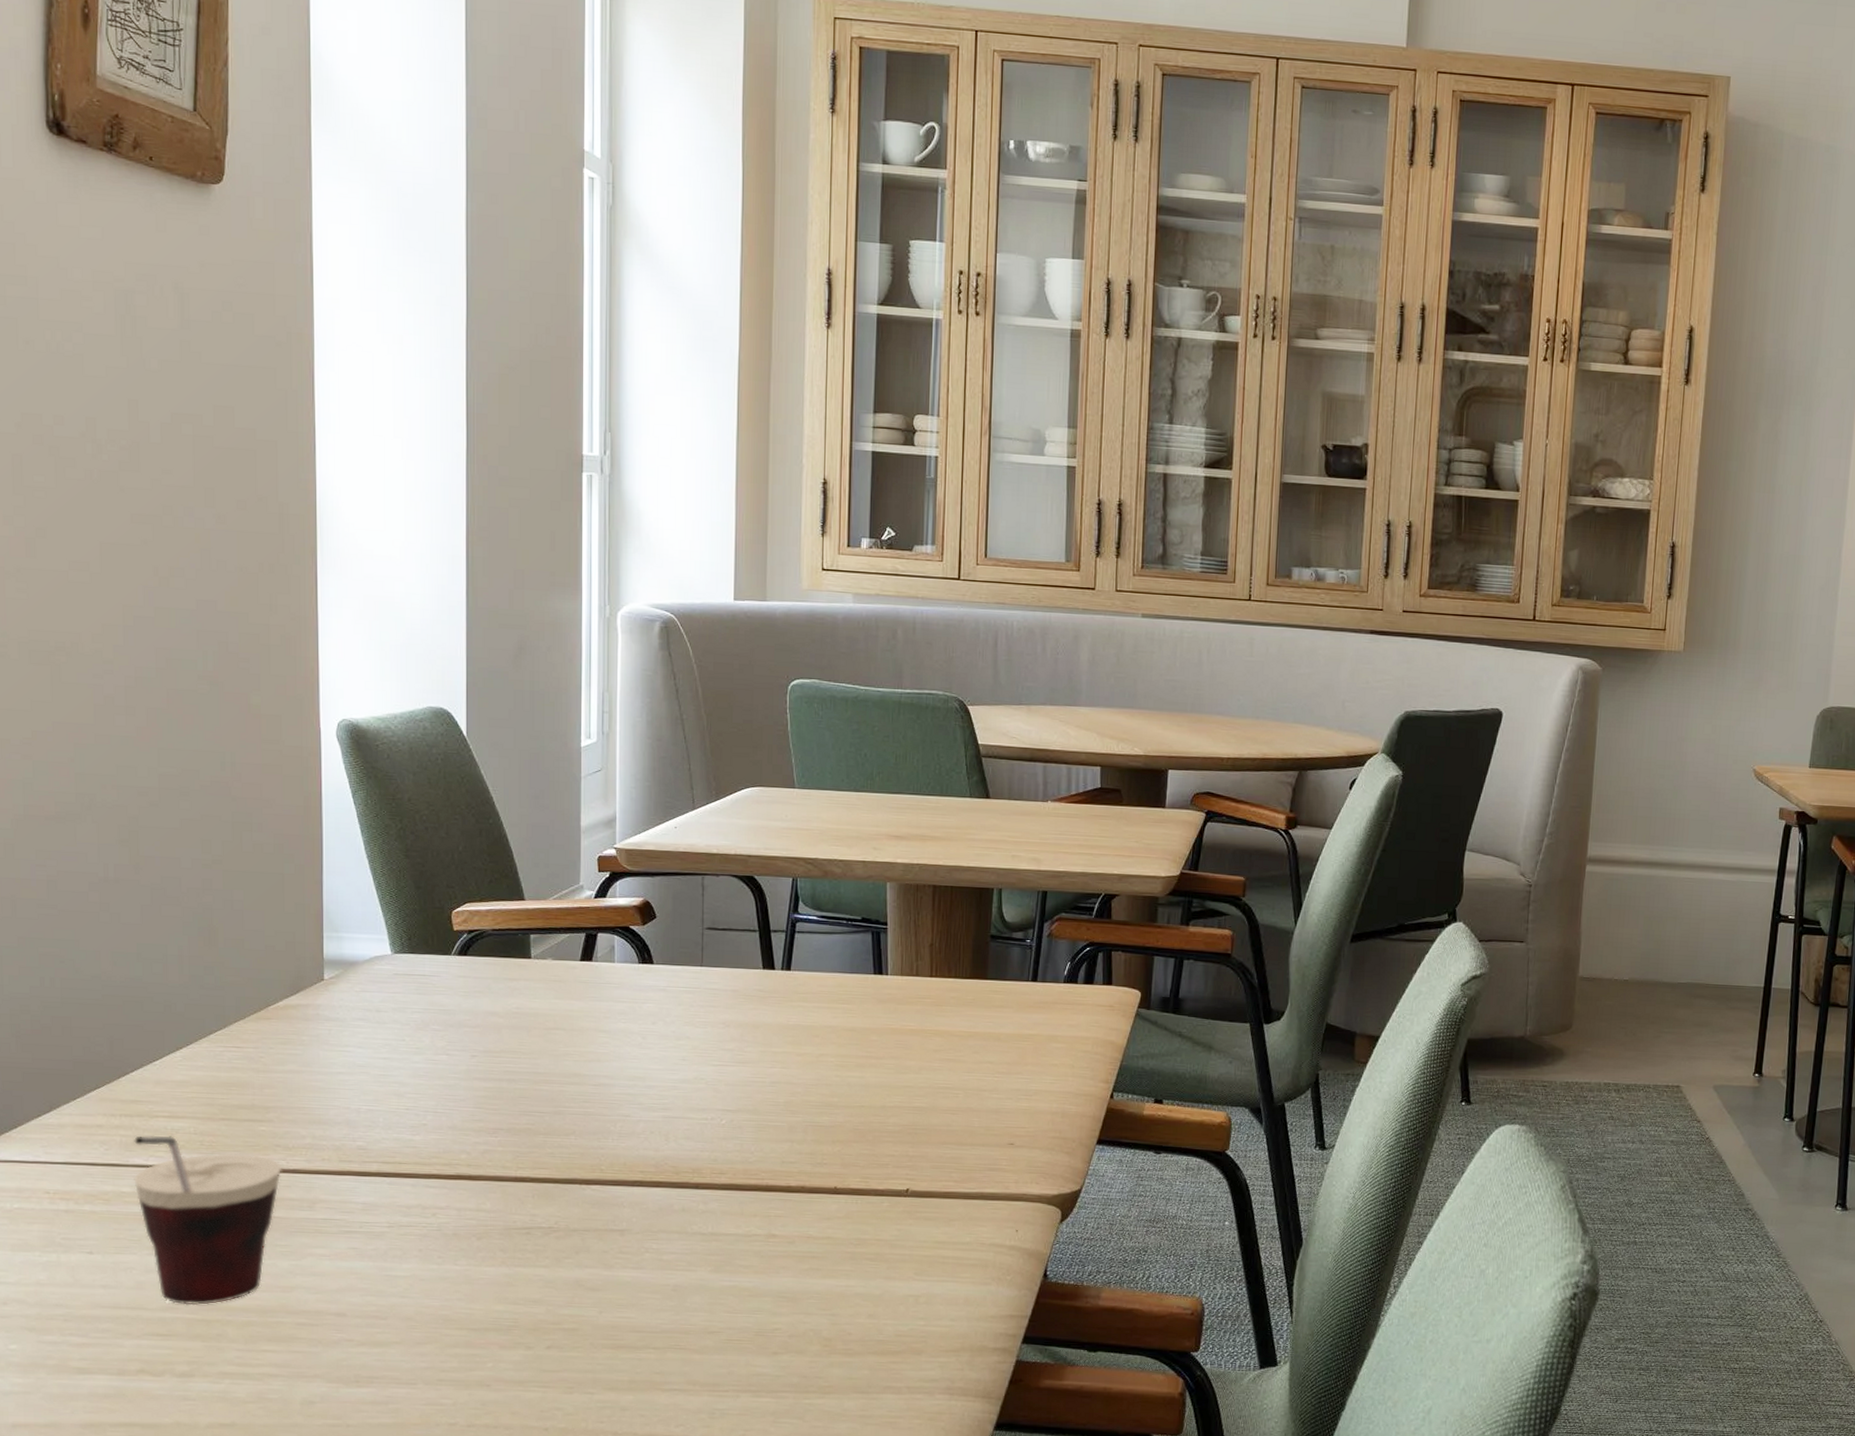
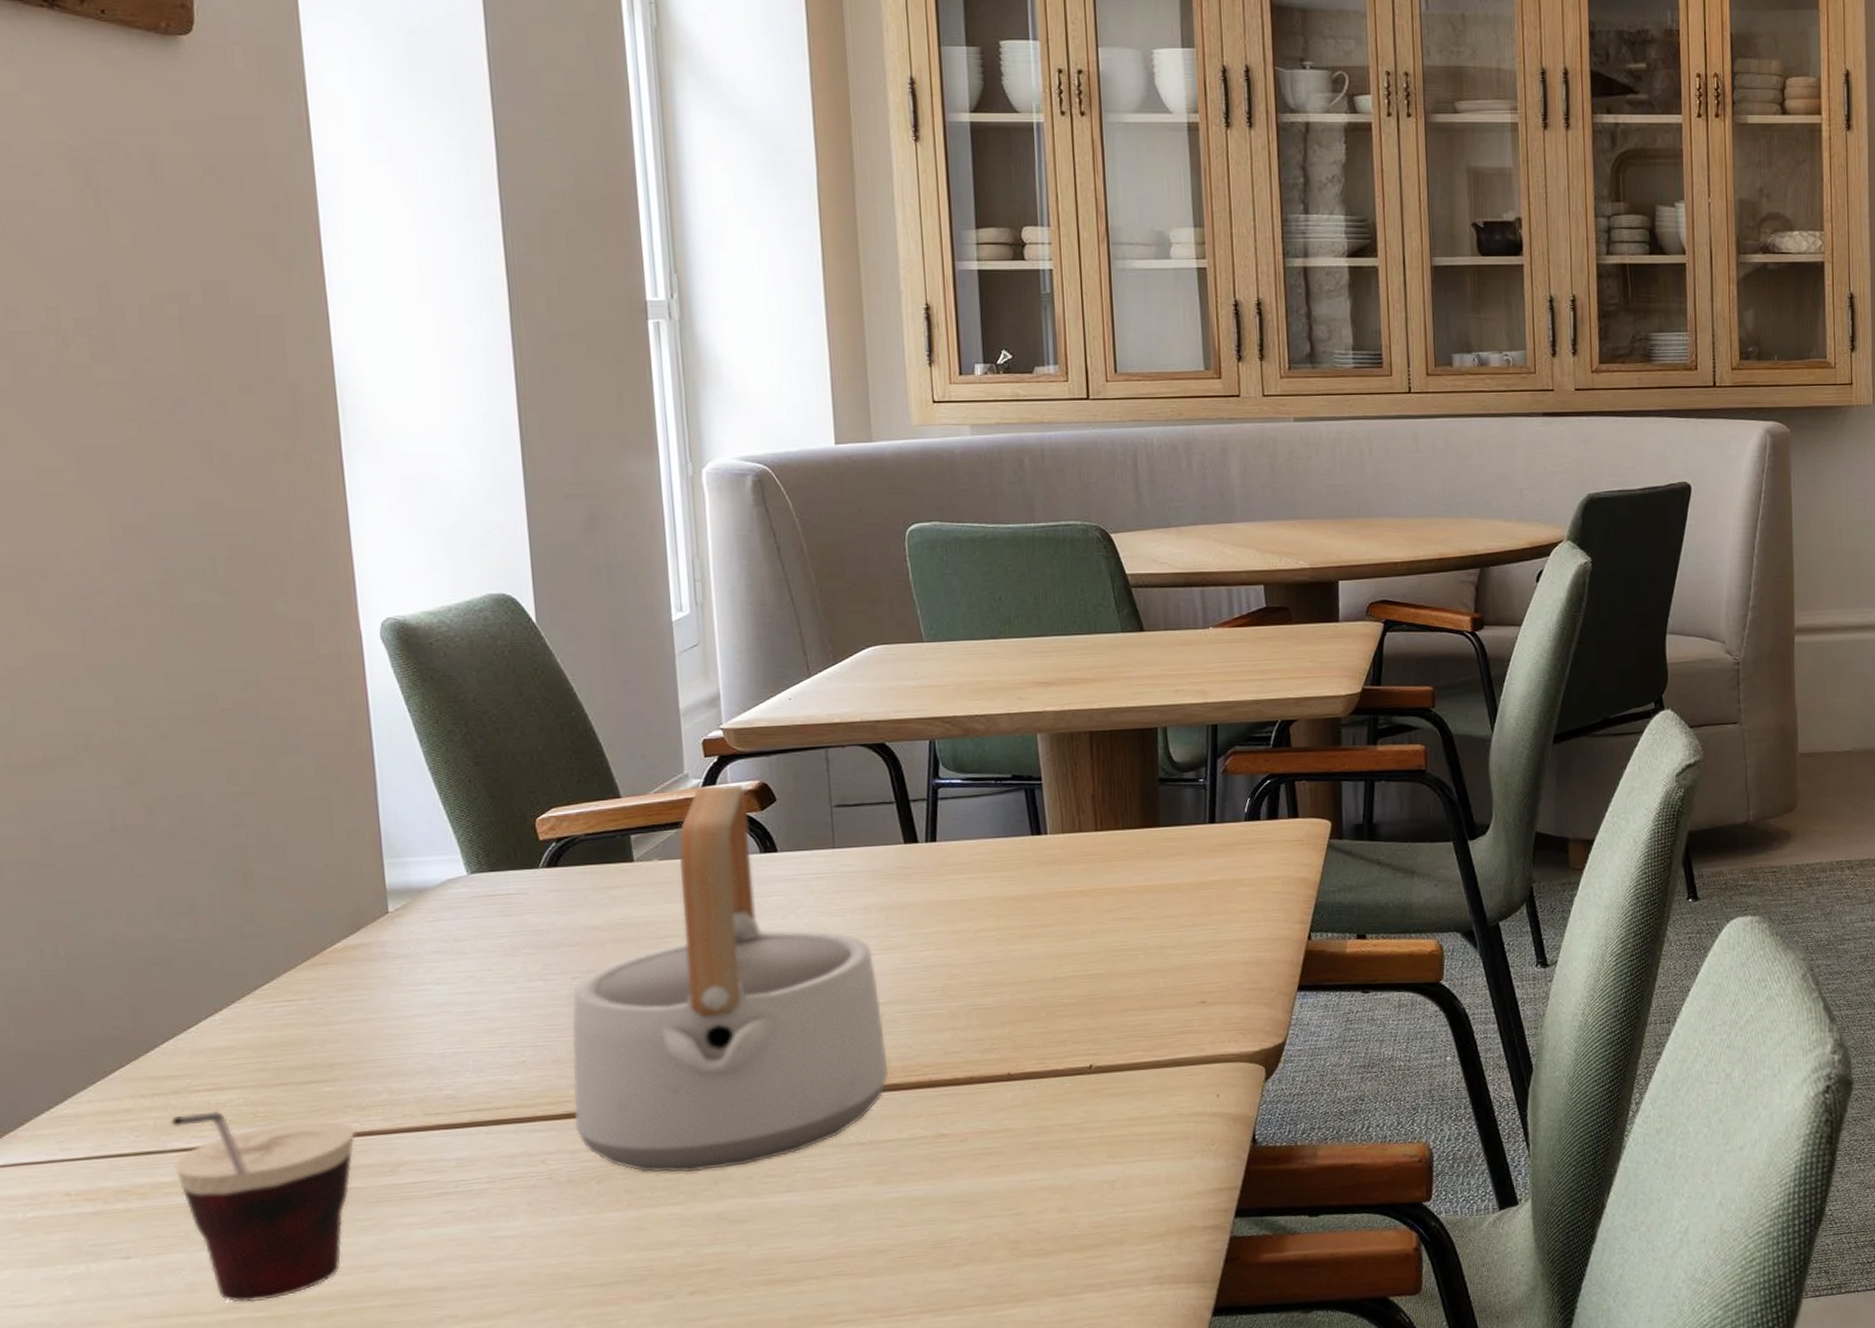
teapot: none [463,898,732,1241] -> present [571,785,889,1173]

